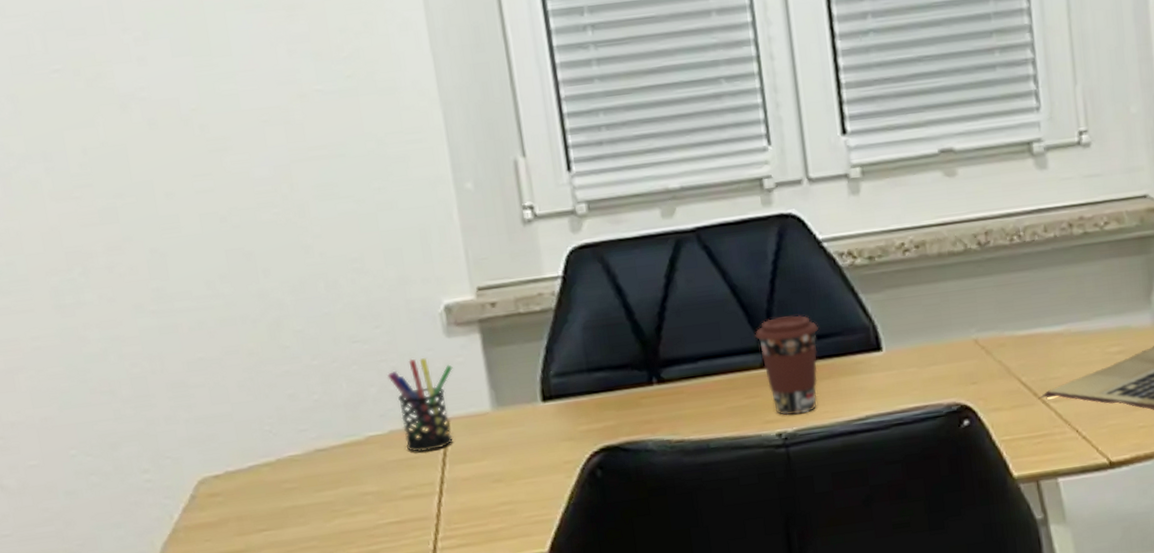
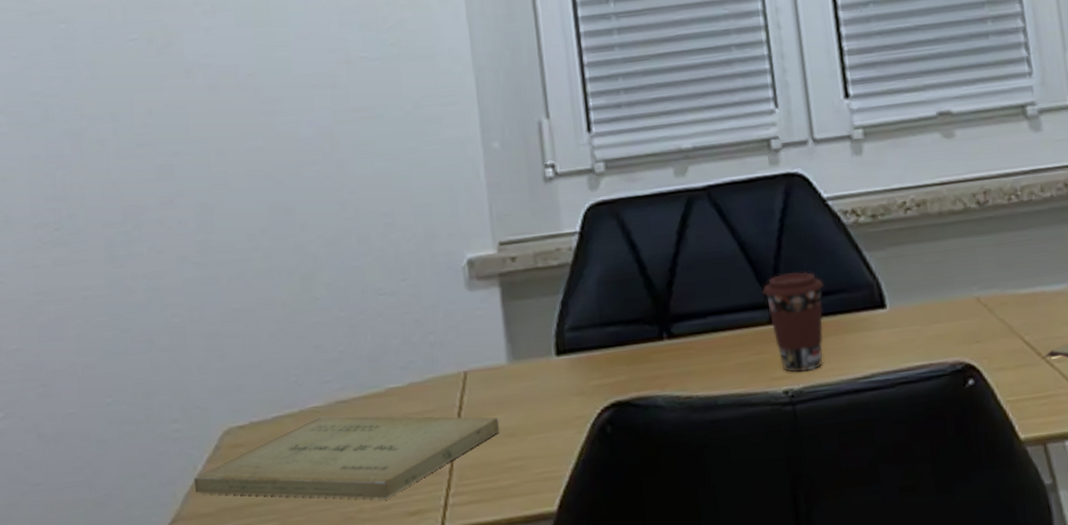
book: none [171,463,487,545] -> present [194,416,500,499]
pen holder: present [387,358,453,452] -> none [410,311,472,405]

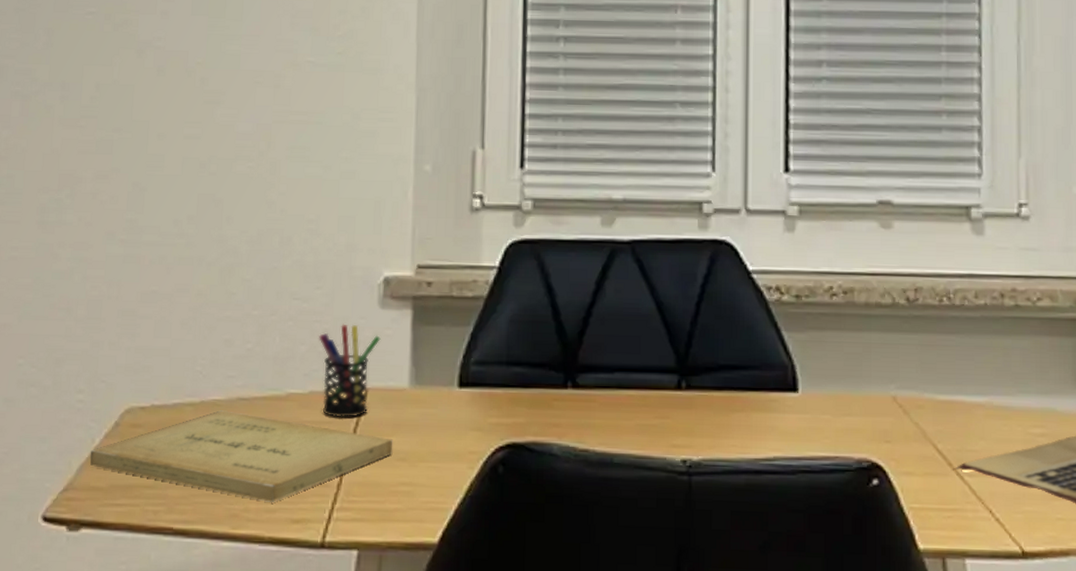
pen holder: none [410,311,472,405] -> present [319,324,381,418]
coffee cup: present [762,271,824,373] -> none [674,341,737,444]

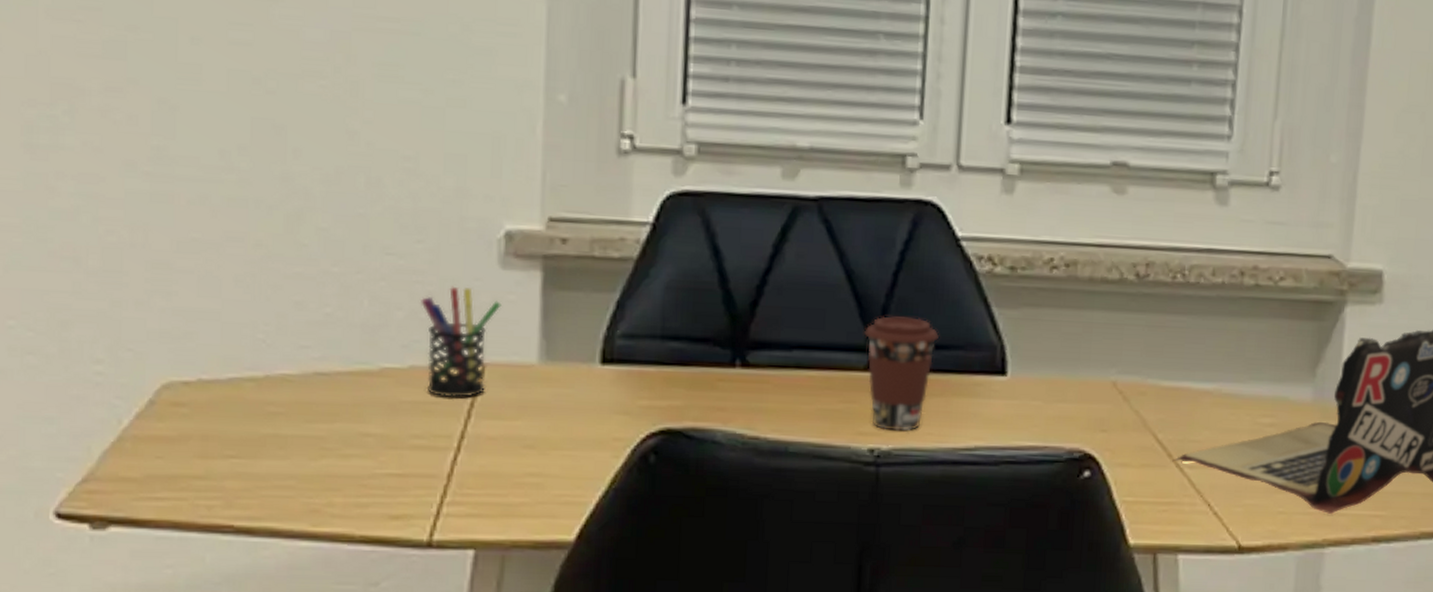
book: present [90,410,393,502] -> none [116,387,519,496]
coffee cup: none [674,341,737,444] -> present [864,316,939,432]

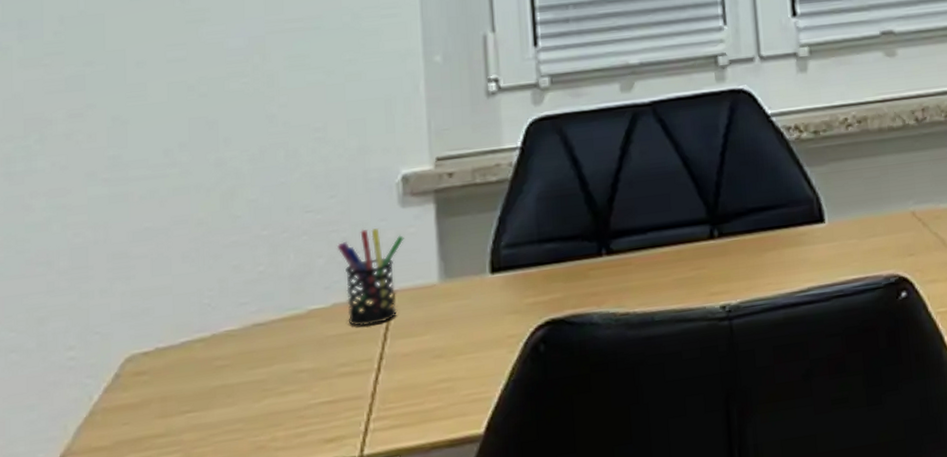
coffee cup: present [864,316,939,432] -> none [704,187,765,288]

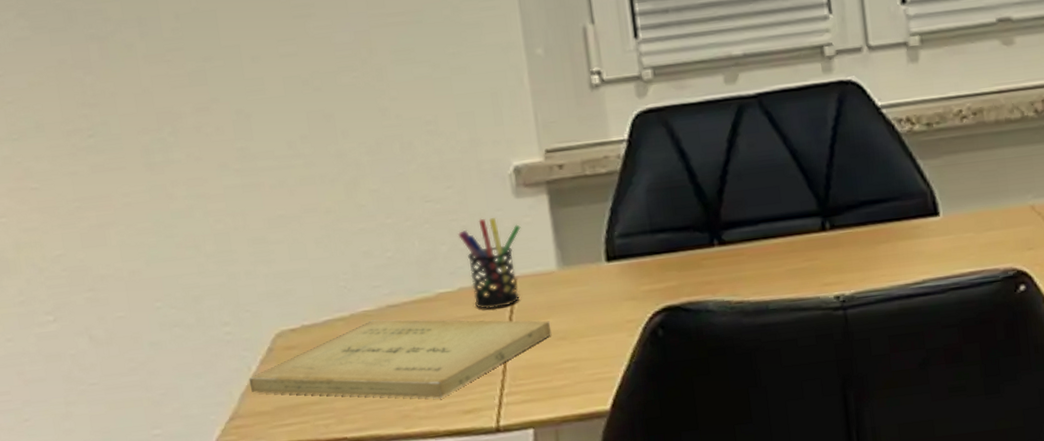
book: none [88,337,428,427] -> present [249,319,552,399]

